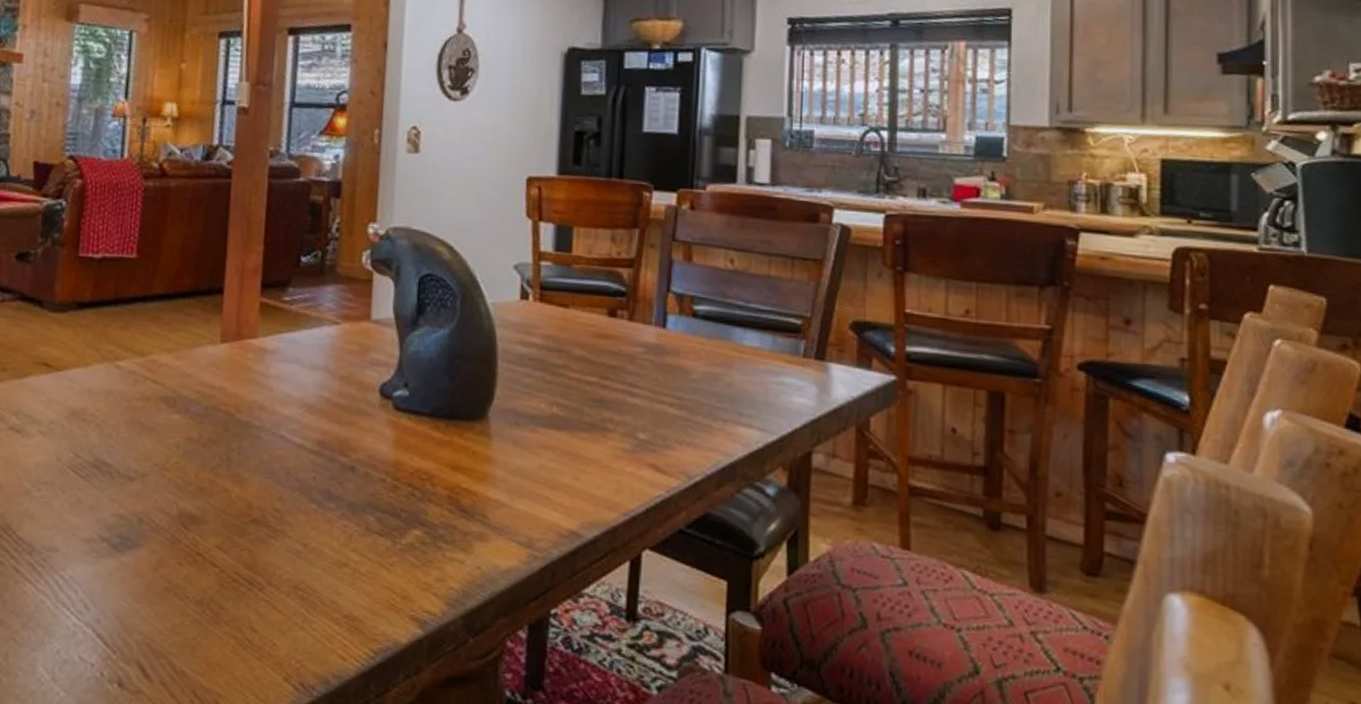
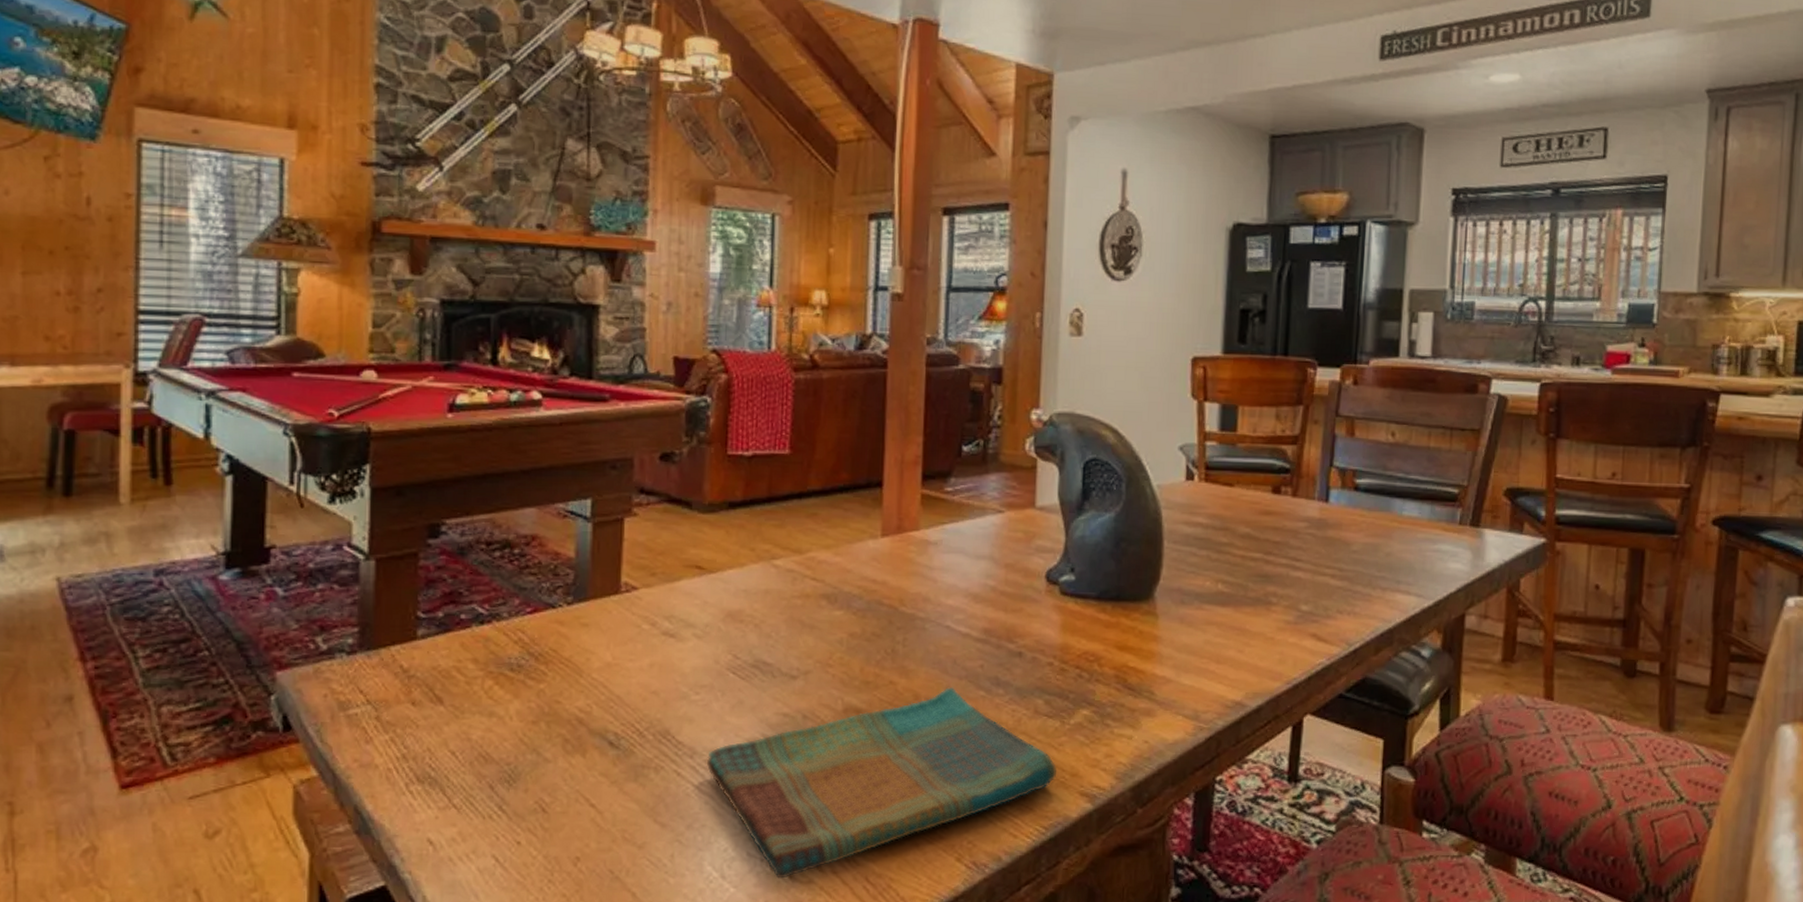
dish towel: none [43,497,388,686] -> present [706,686,1058,879]

